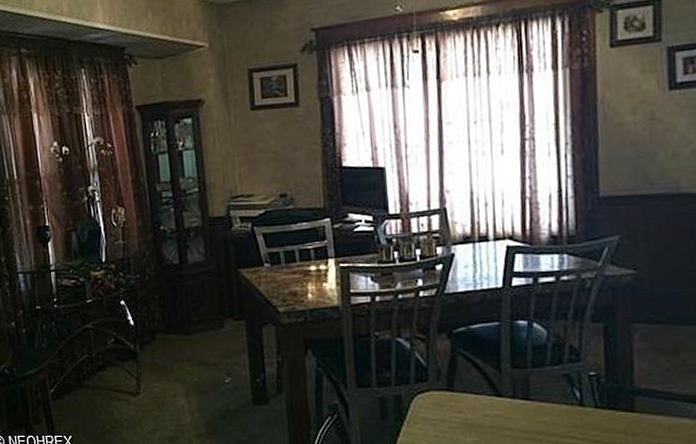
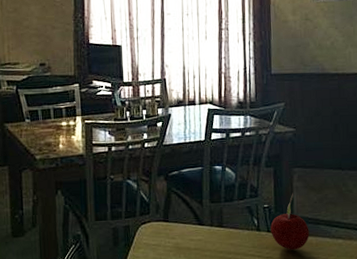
fruit: none [599,356,658,433] -> present [270,192,309,250]

